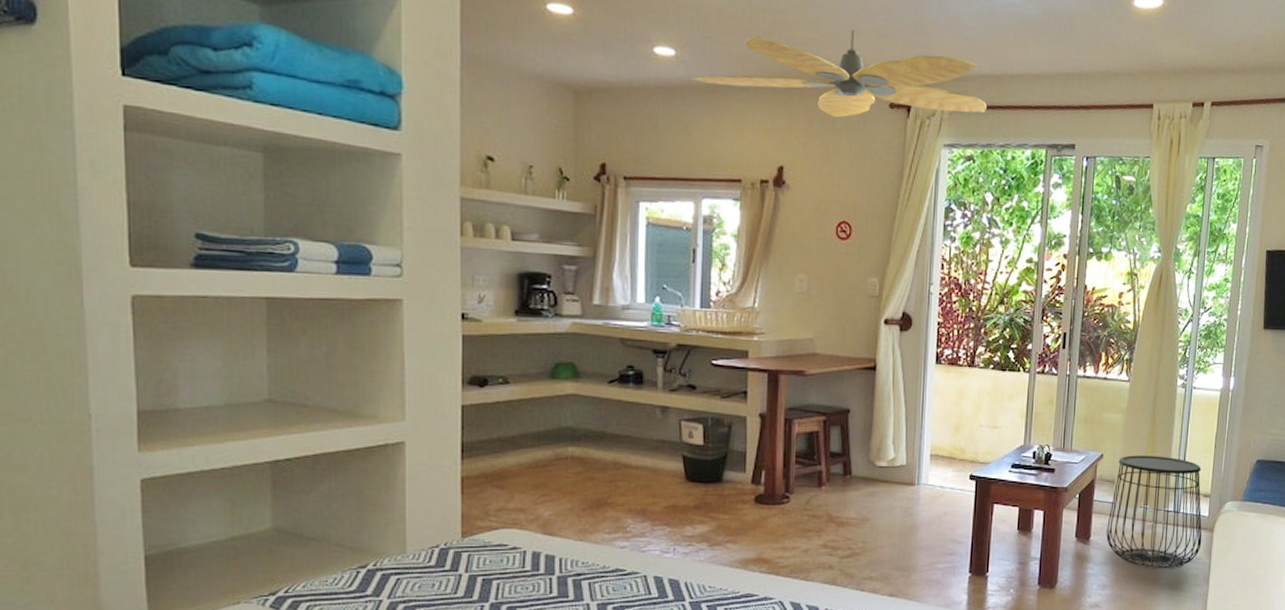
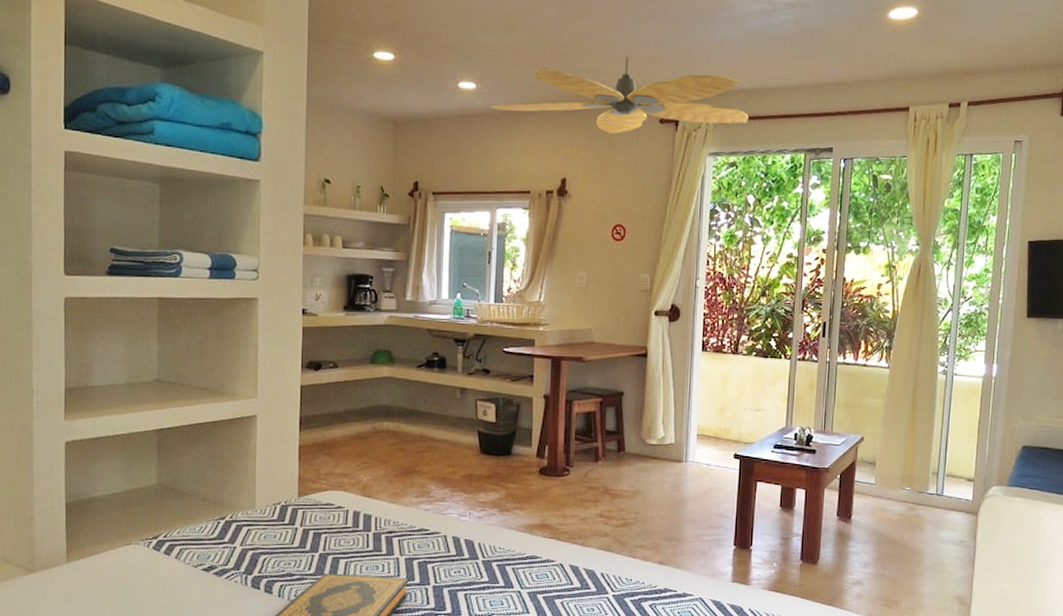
side table: present [1106,455,1202,568] -> none [868,439,966,549]

